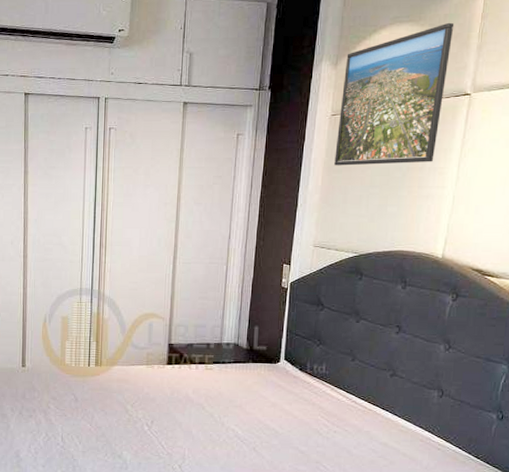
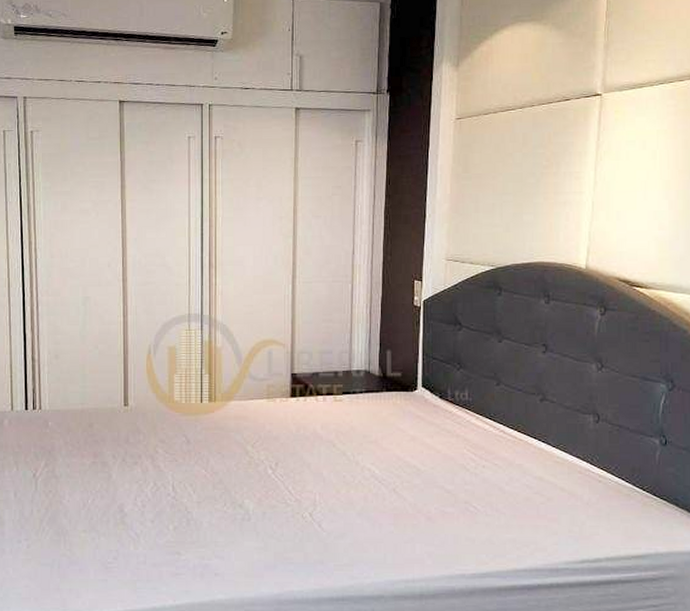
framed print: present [334,22,455,166] -> none [463,21,579,172]

